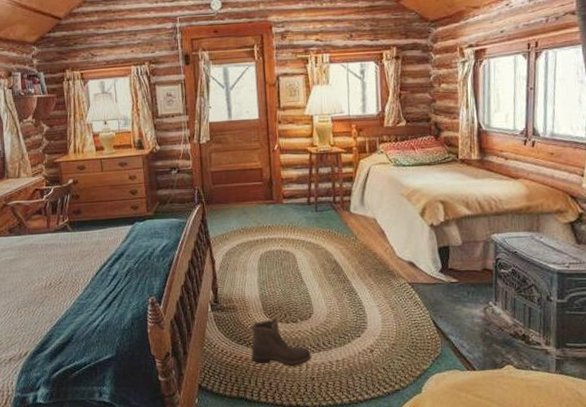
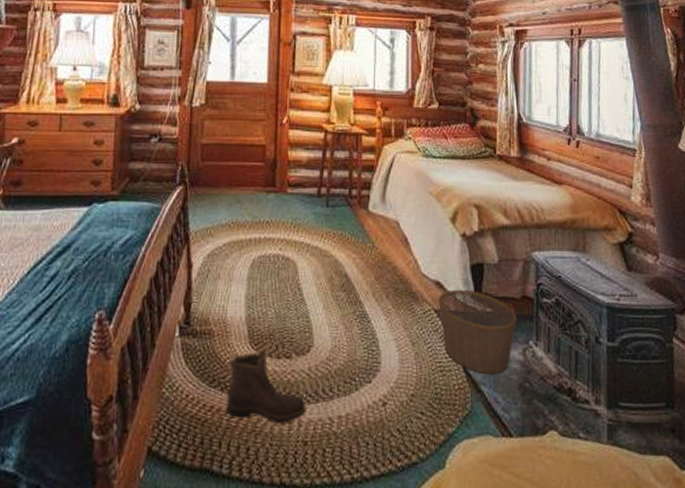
basket: none [412,266,478,328] -> present [438,289,517,375]

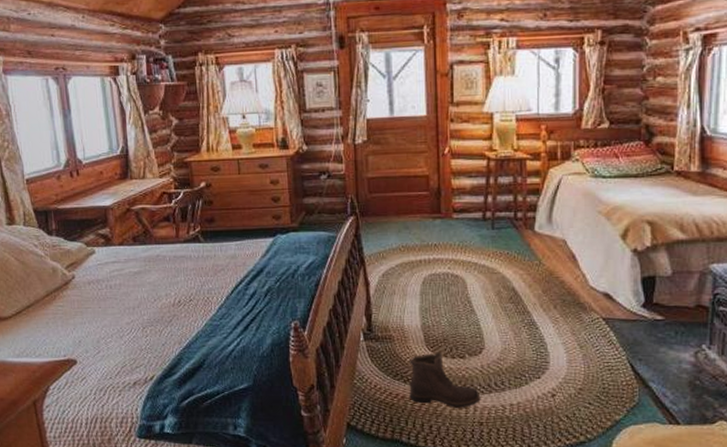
basket: present [438,289,517,375] -> none [607,300,690,374]

